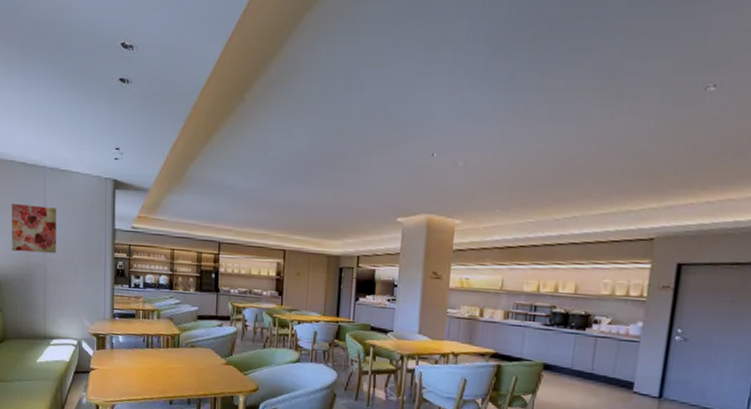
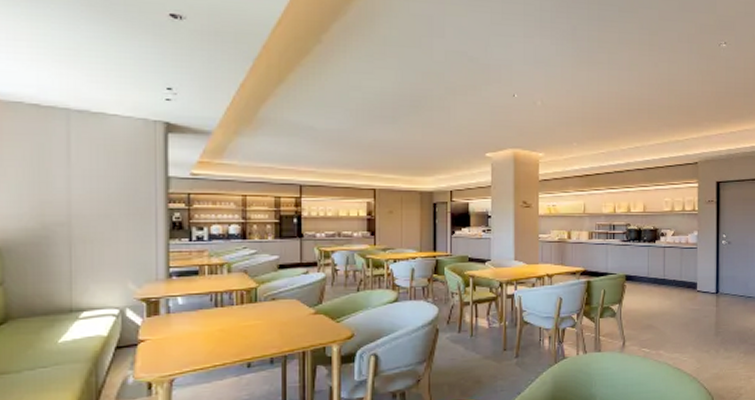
wall art: present [11,203,56,254] -> none [17,152,86,210]

